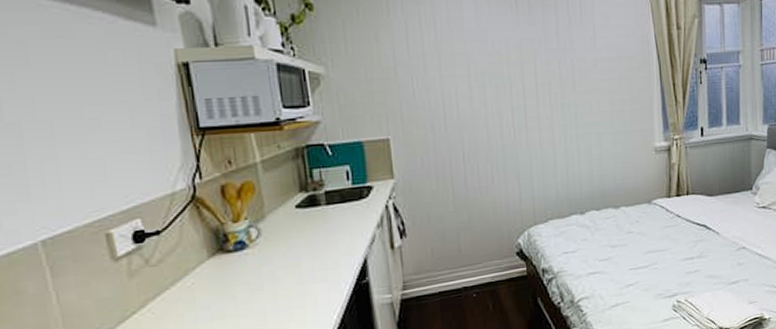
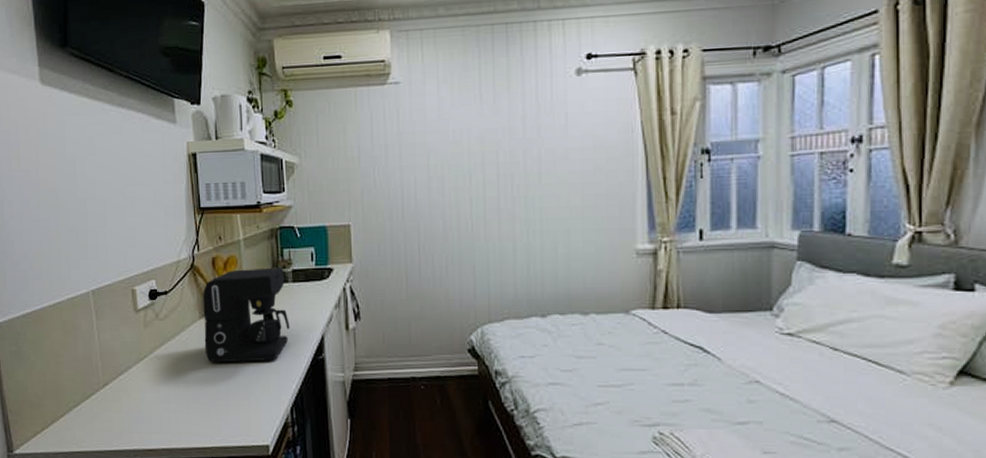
coffee maker: none [211,190,326,307] -> present [203,267,290,363]

